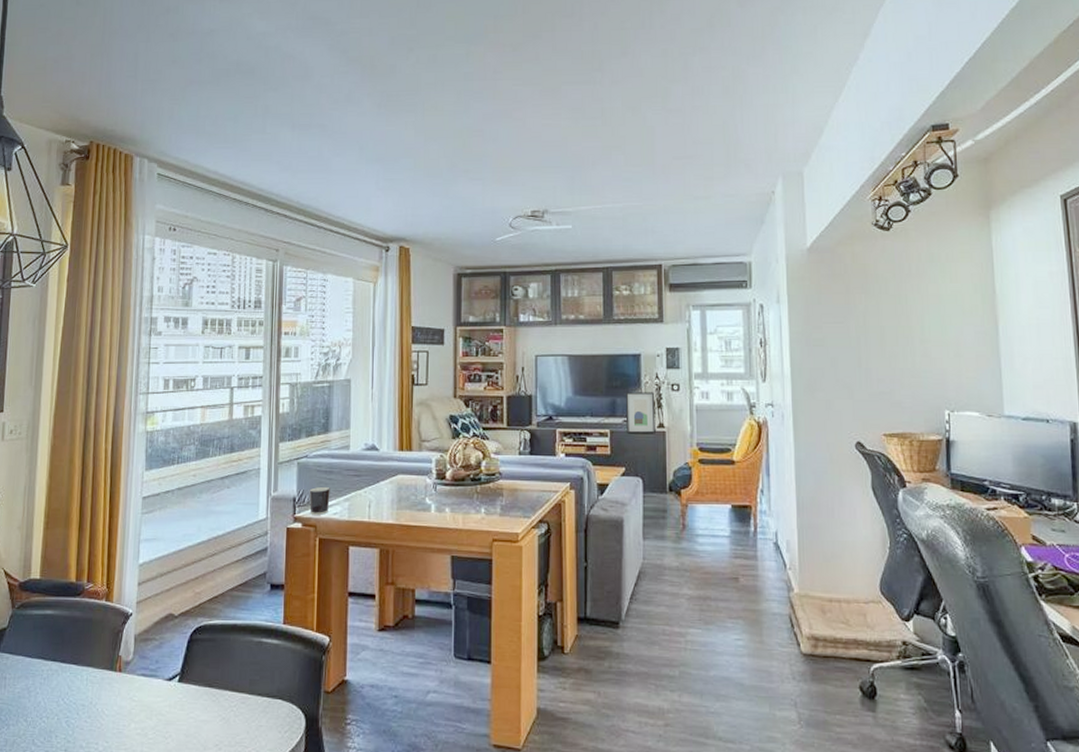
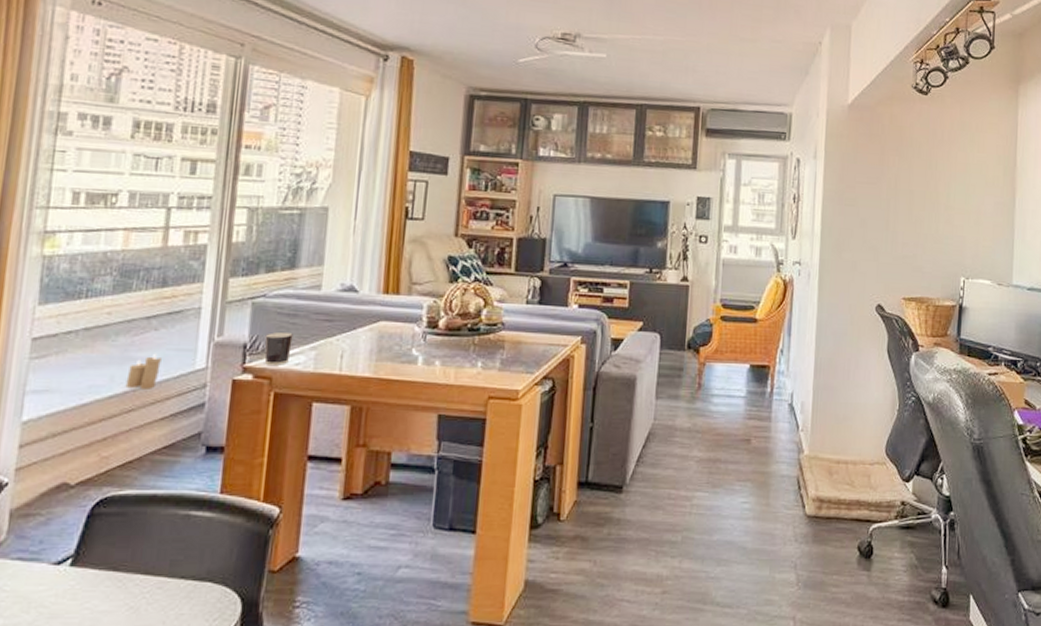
candle: none [209,507,234,538] -> present [125,353,161,391]
picture frame: present [625,392,656,434] -> none [648,241,681,287]

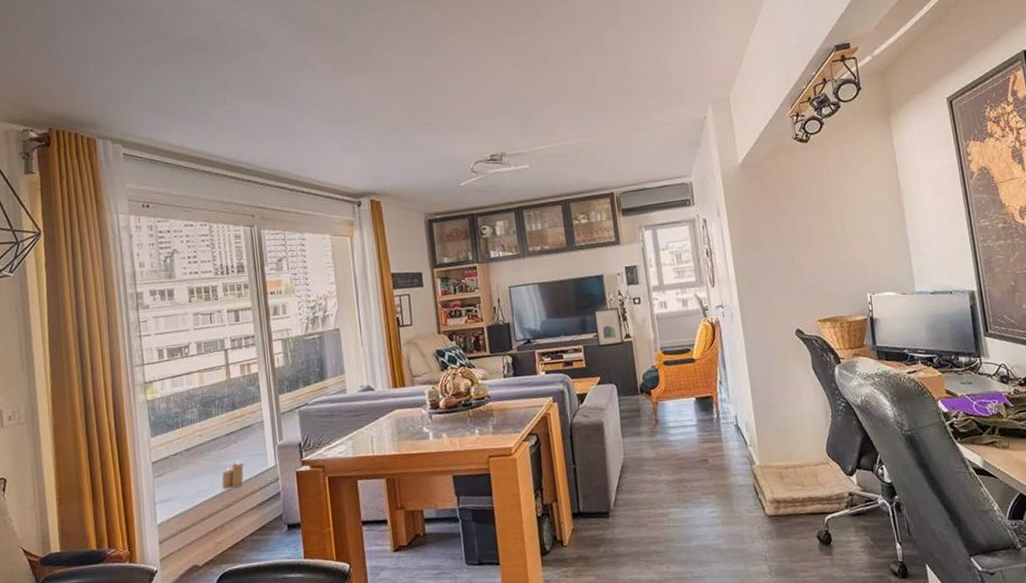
mug: present [264,331,293,365] -> none [313,429,334,457]
picture frame: none [648,241,681,287] -> present [593,307,624,347]

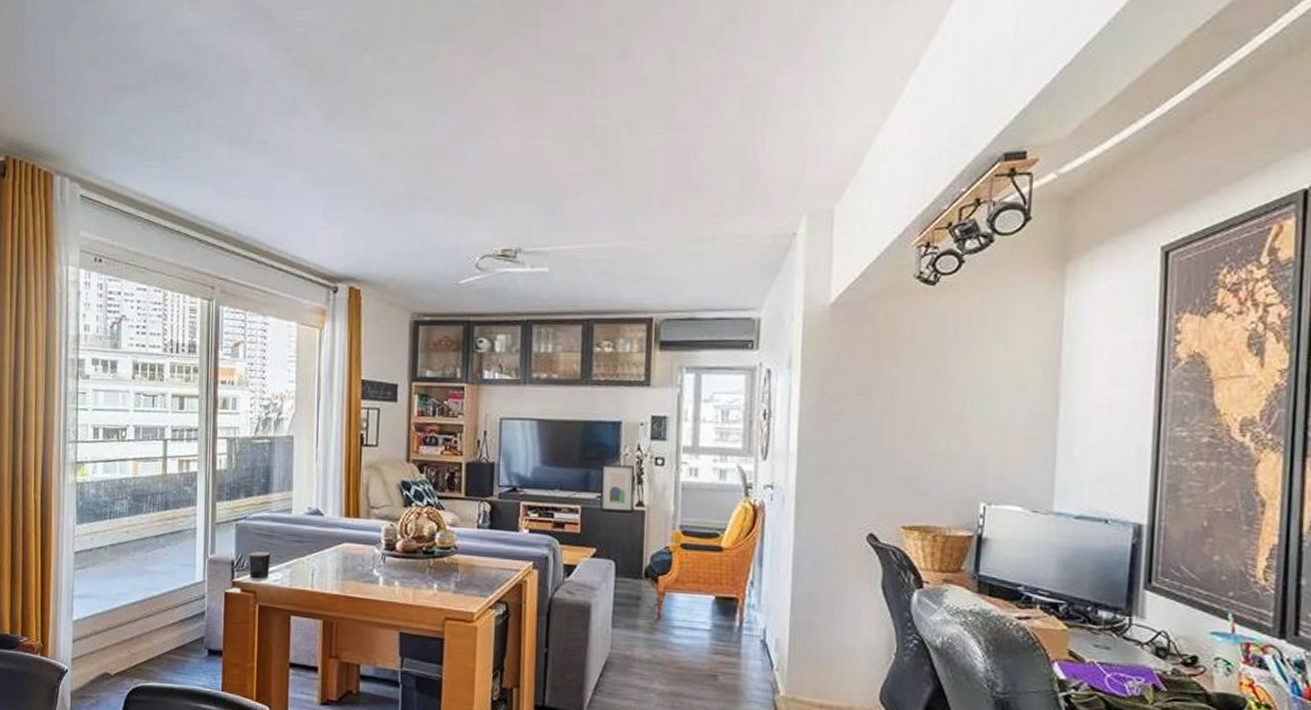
candle: present [222,460,244,490] -> none [144,567,169,599]
mug: none [313,429,334,457] -> present [248,550,271,581]

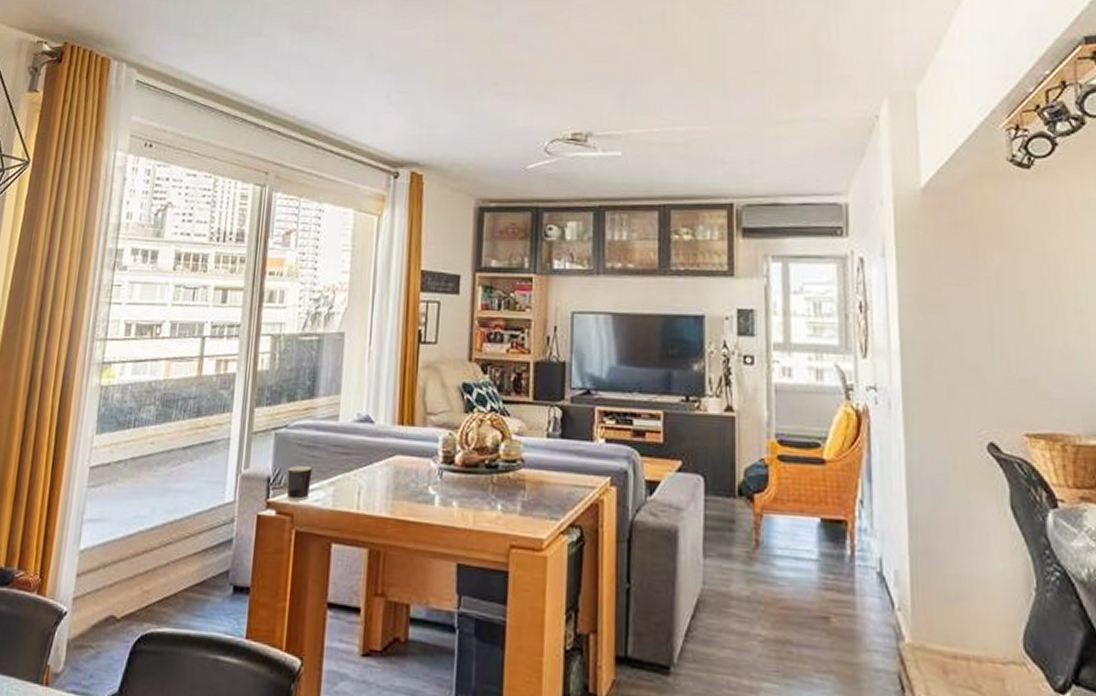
picture frame: present [600,464,636,513] -> none [683,363,722,419]

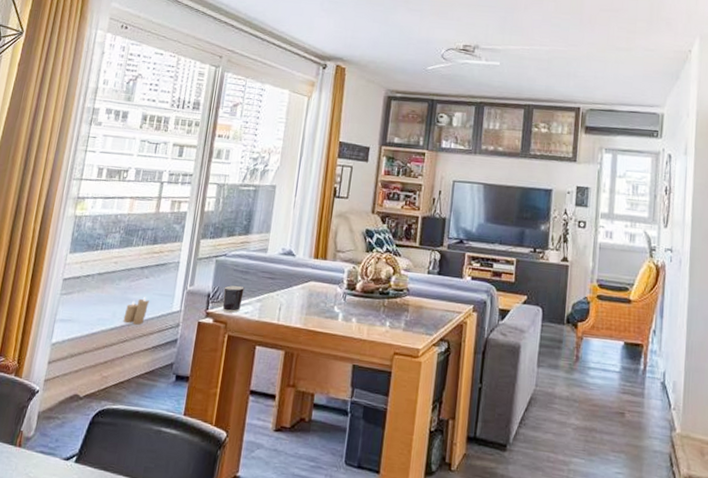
candle: none [164,484,195,524] -> present [123,296,149,326]

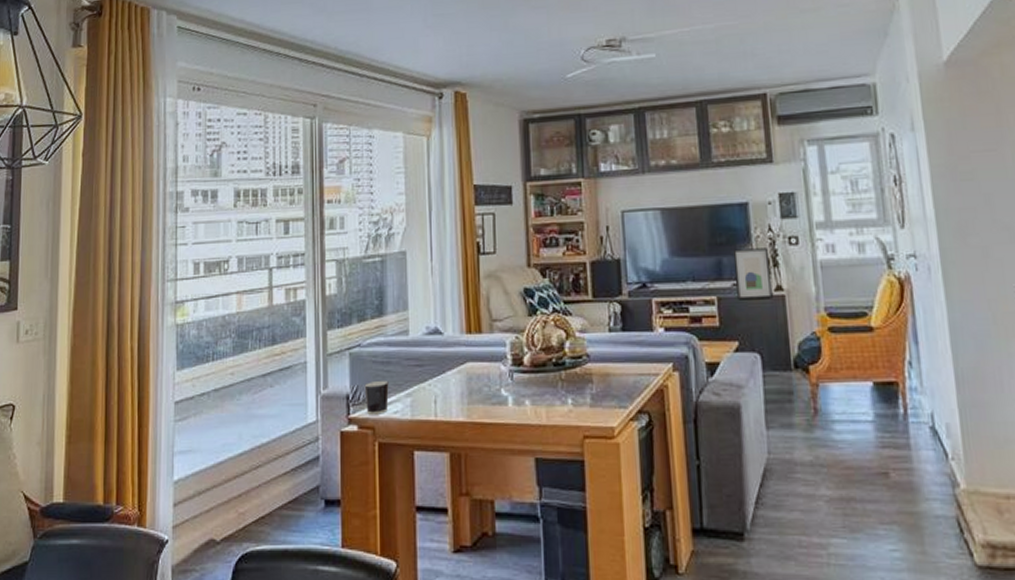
candle: present [123,296,149,326] -> none [252,409,278,447]
picture frame: none [532,224,562,266] -> present [732,248,773,300]

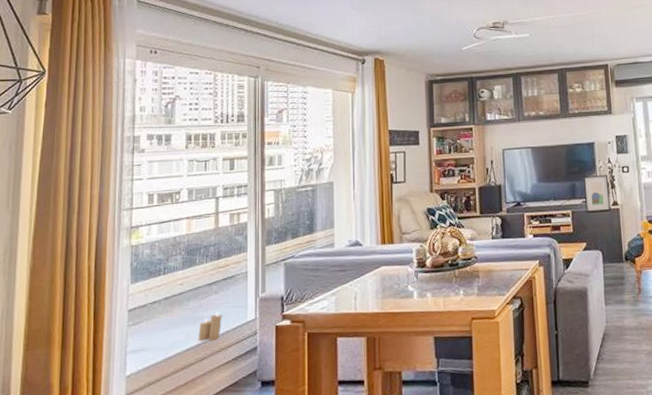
candle: none [252,409,278,447] -> present [198,311,222,342]
mug: present [364,380,389,415] -> none [296,283,317,311]

